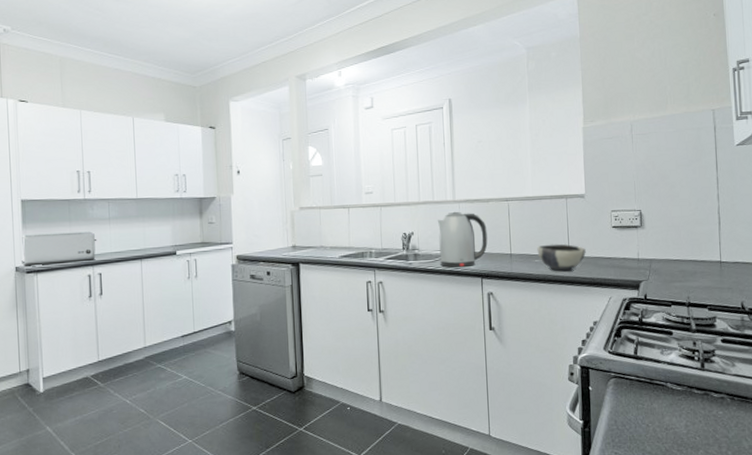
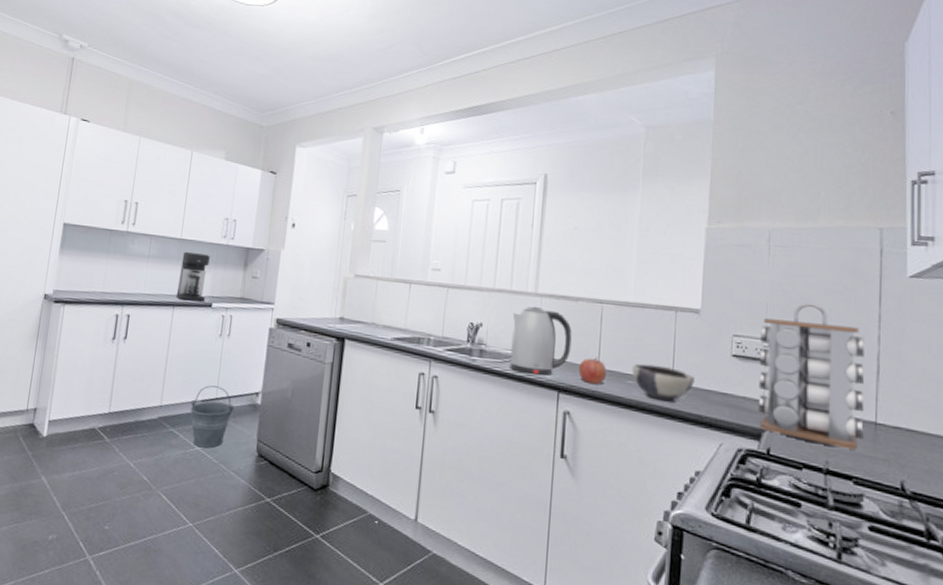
toaster: present [22,231,97,267] -> none [53,260,132,301]
coffee maker: none [141,208,169,254] -> present [176,251,210,302]
bucket: none [172,322,212,376] -> present [190,385,235,448]
fruit: none [495,245,518,268] -> present [578,357,607,385]
spice rack: none [632,176,713,285] -> present [758,302,865,450]

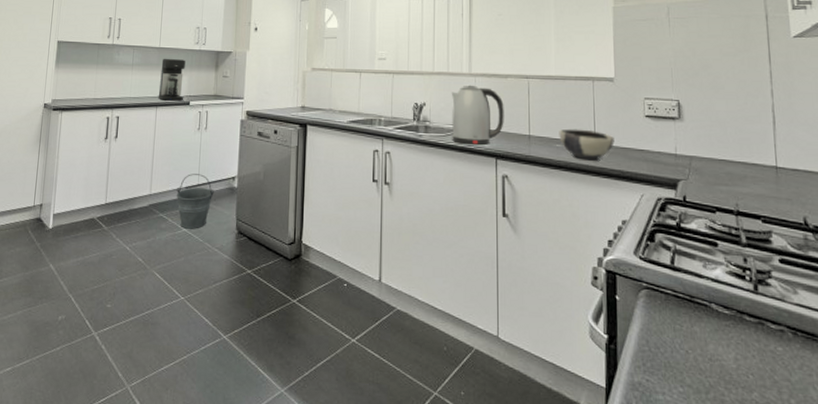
fruit: present [578,357,607,385] -> none [512,126,537,150]
spice rack: present [758,302,865,450] -> none [668,65,767,192]

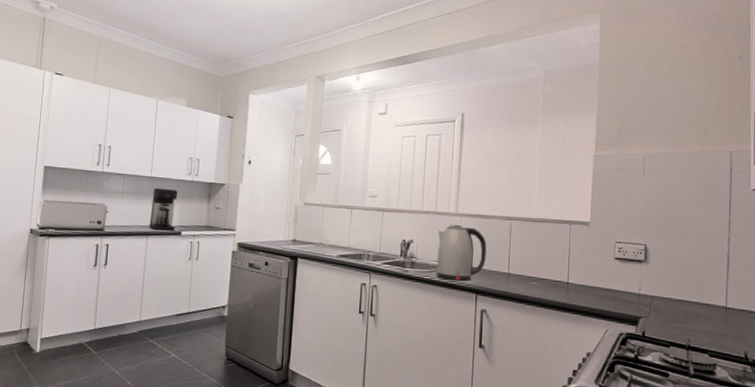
toaster: none [51,73,119,105] -> present [38,199,109,232]
bucket: present [176,174,215,229] -> none [166,302,205,355]
bowl: present [559,128,615,161] -> none [535,268,586,298]

